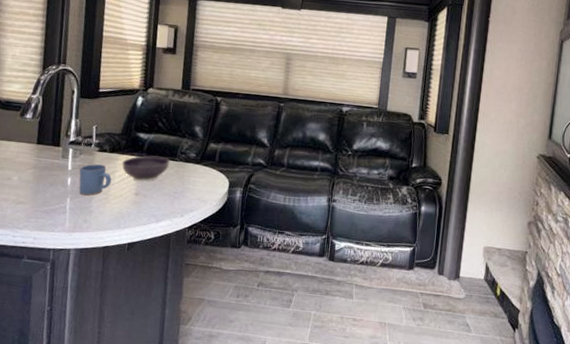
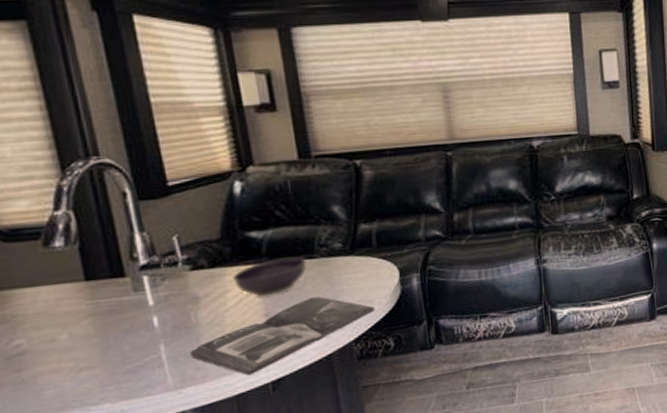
mug: present [79,164,112,196] -> none [168,286,224,336]
magazine: none [83,188,207,235] -> present [190,296,376,376]

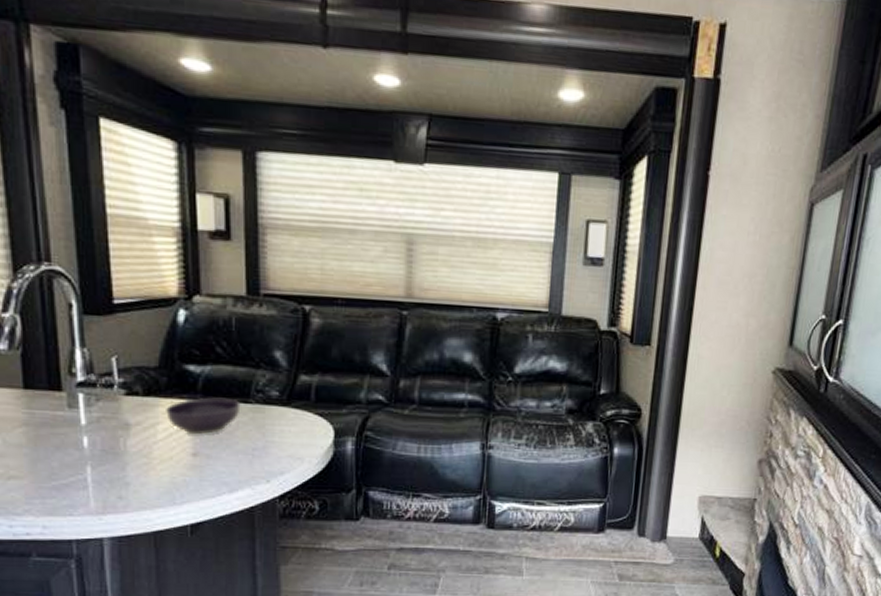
magazine: present [190,296,376,376] -> none [115,443,305,514]

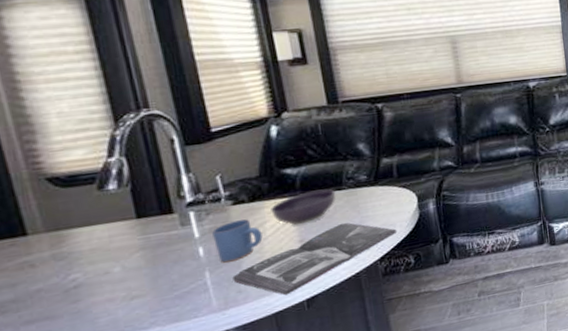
mug: none [100,413,153,461] -> present [212,219,263,263]
magazine: none [115,443,305,514] -> present [232,222,397,296]

